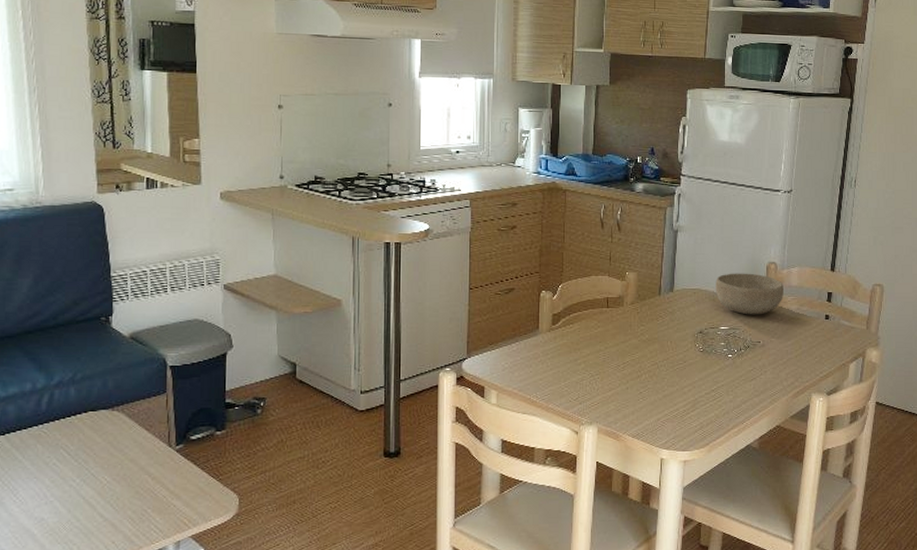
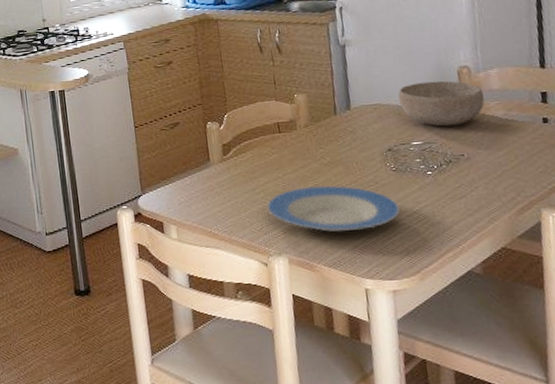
plate: none [586,360,701,406] -> present [267,185,400,233]

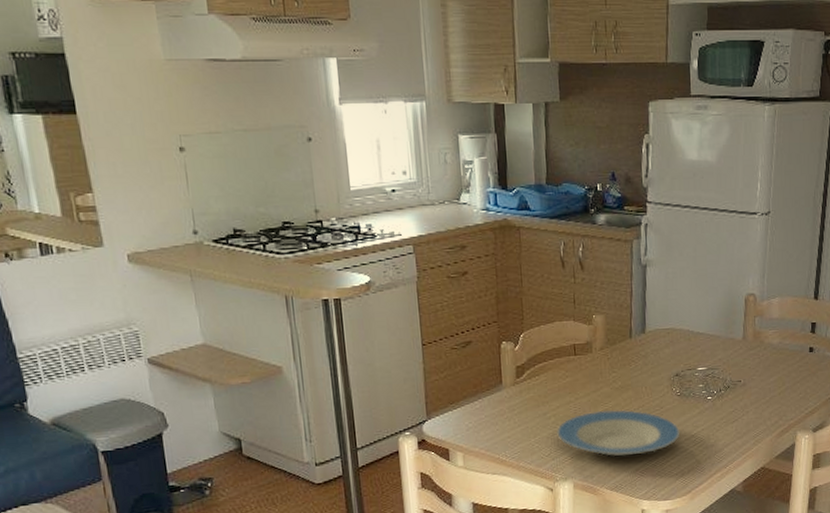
bowl: present [398,81,485,127] -> none [690,307,764,353]

